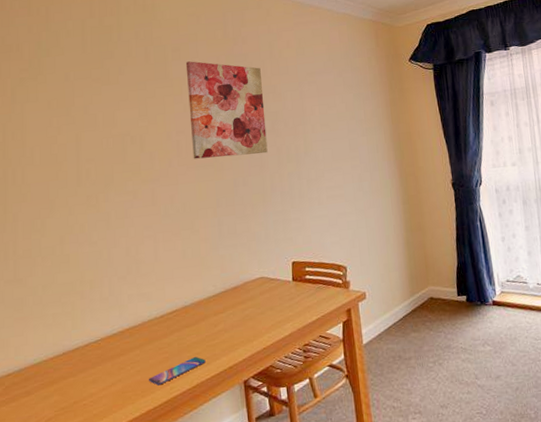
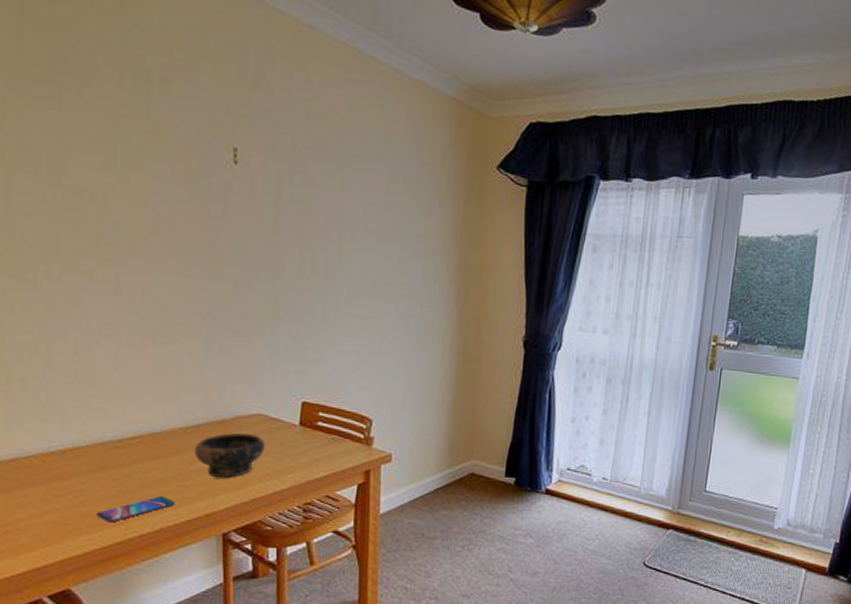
wall art: present [185,61,268,159] -> none [178,101,289,256]
bowl: none [216,294,269,335] -> present [194,433,265,478]

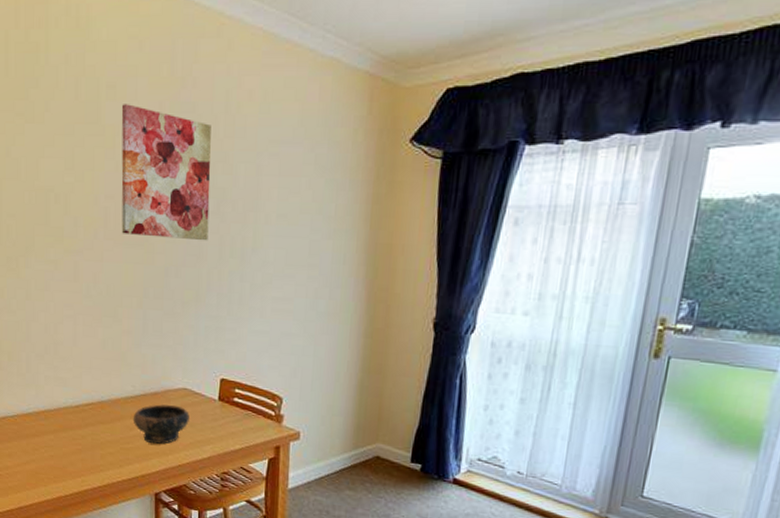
smartphone: present [95,495,175,523] -> none [60,455,118,475]
wall art: none [178,101,289,256] -> present [121,104,211,241]

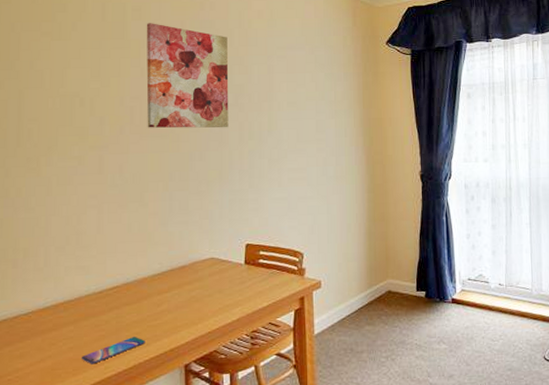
smartphone: none [60,455,118,475] -> present [81,336,145,364]
bowl: present [133,404,189,444] -> none [160,275,217,316]

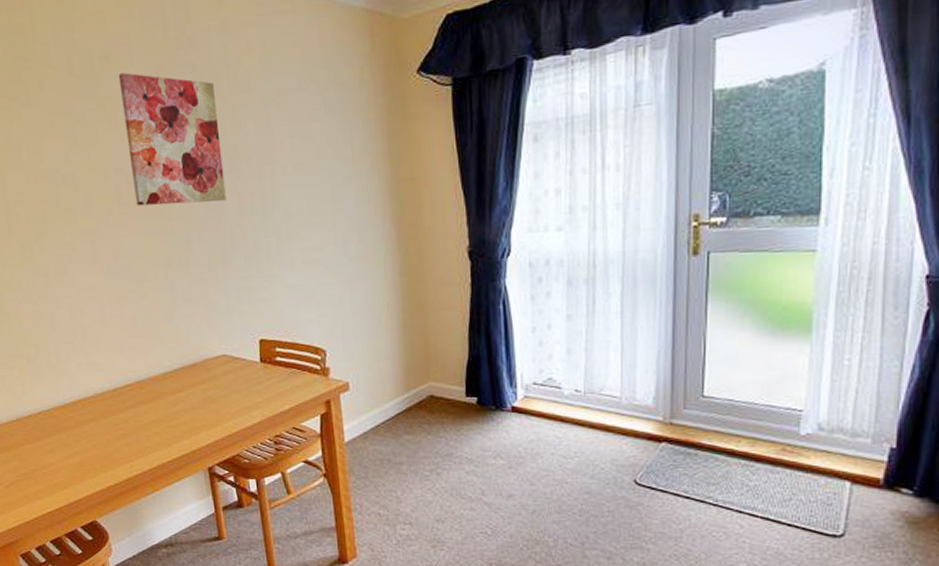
smartphone: present [81,336,145,364] -> none [106,436,166,462]

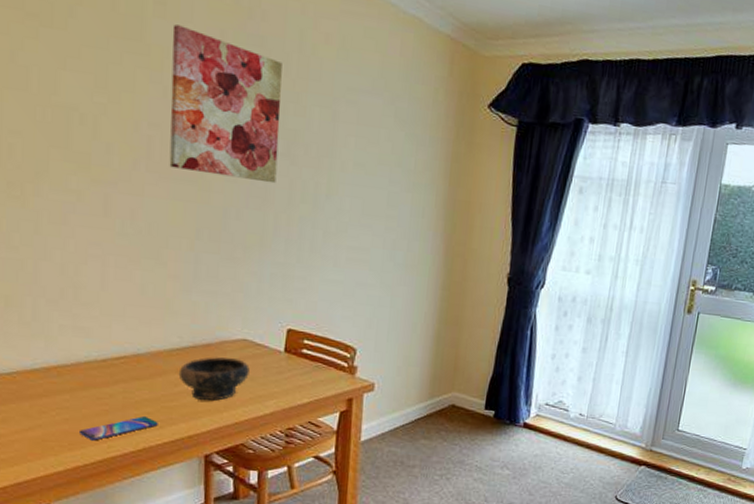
smartphone: none [106,436,166,462] -> present [78,415,158,441]
bowl: none [174,374,233,417] -> present [178,357,250,401]

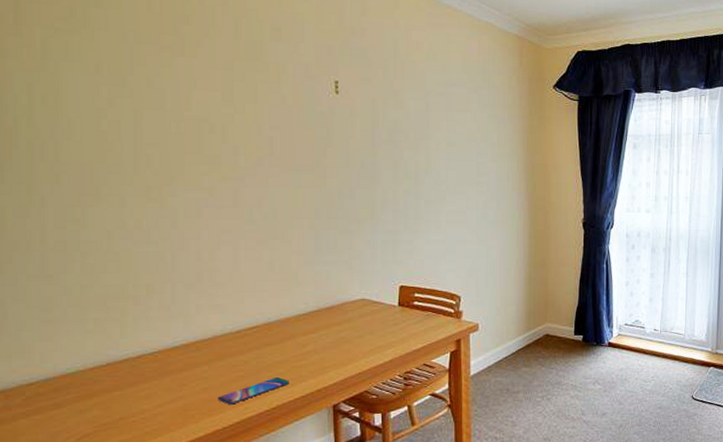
wall art: present [169,24,282,184] -> none [287,45,383,166]
bowl: present [178,357,250,401] -> none [305,317,369,357]

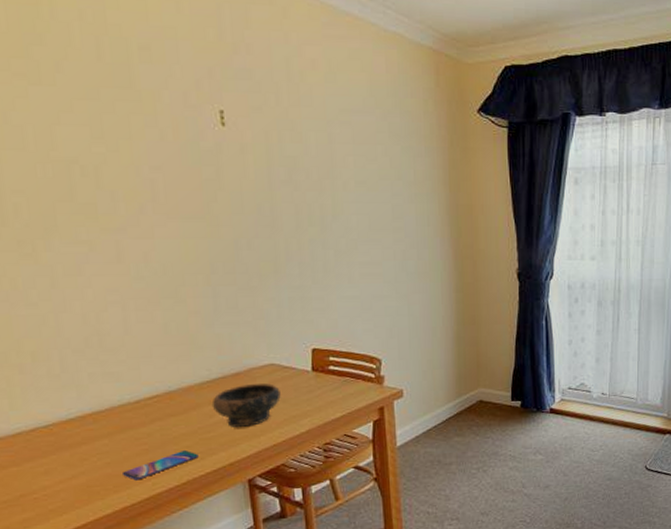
bowl: none [305,317,369,357] -> present [211,384,281,428]

